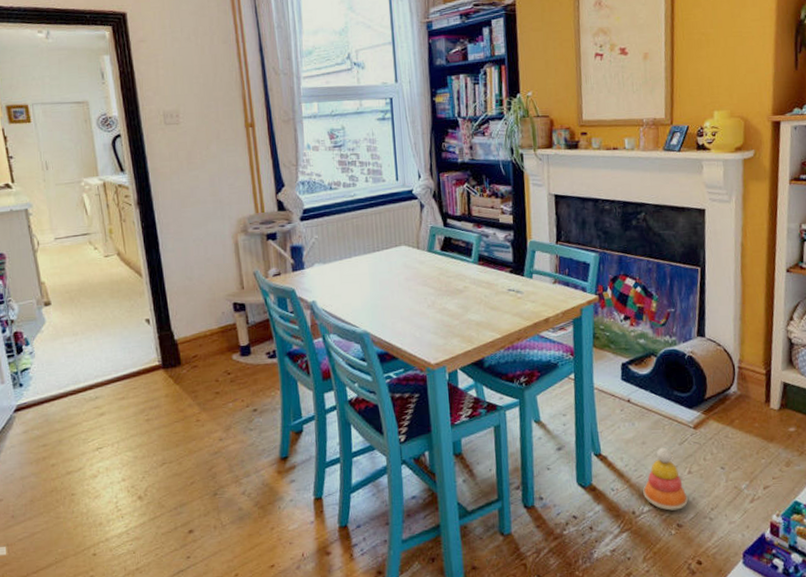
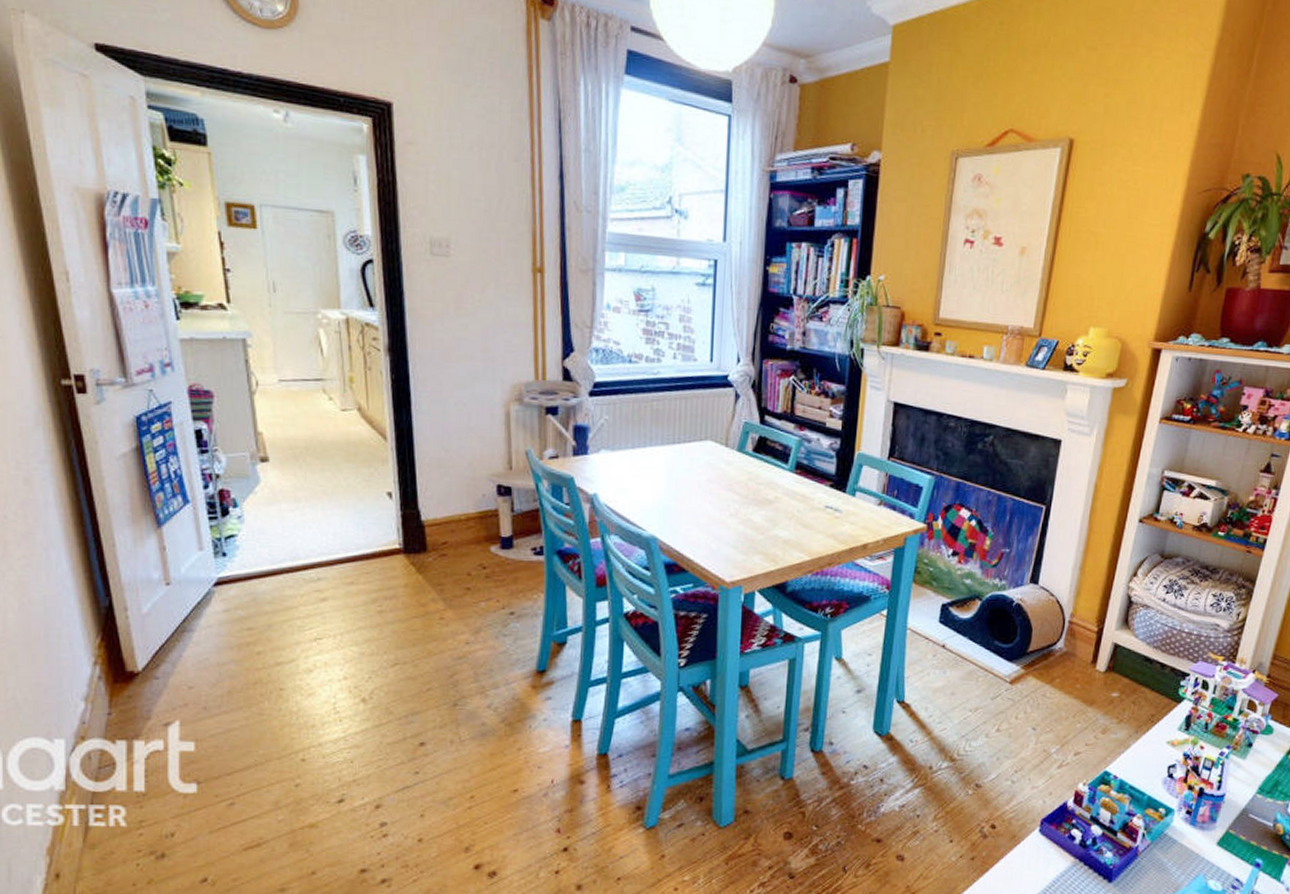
stacking toy: present [643,447,688,511] -> none [944,700,992,769]

